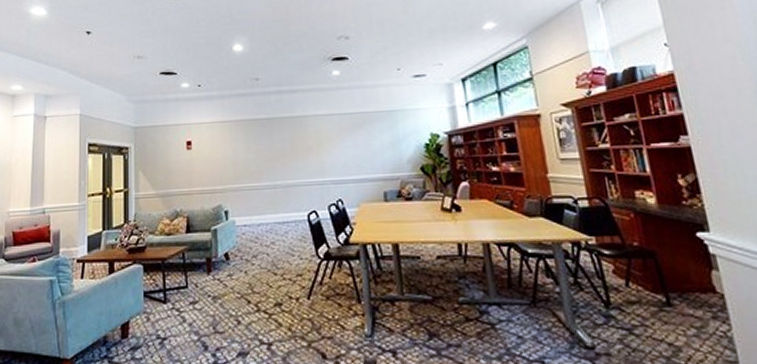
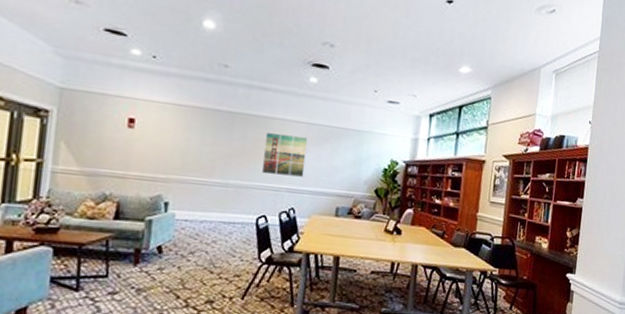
wall art: none [301,127,345,169] -> present [262,133,307,177]

